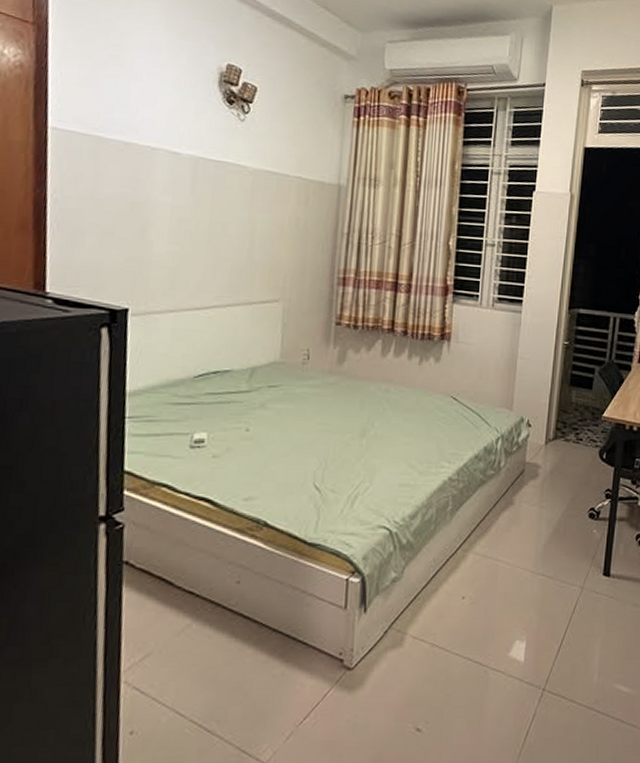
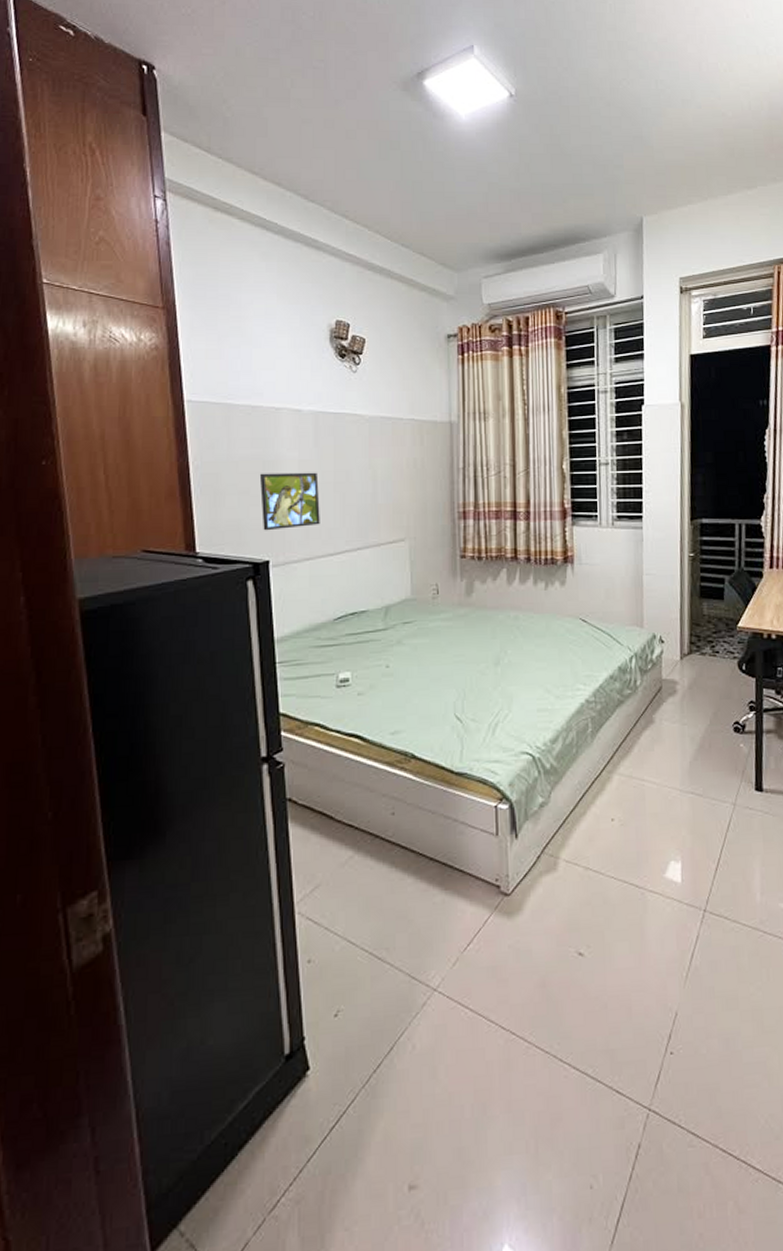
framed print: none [124,215,192,277] -> present [259,472,320,531]

